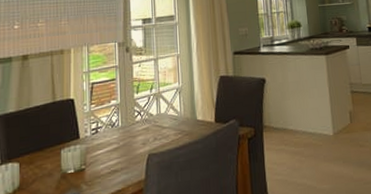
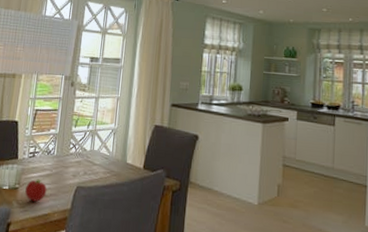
fruit: none [93,155,117,180] -> present [25,179,47,202]

